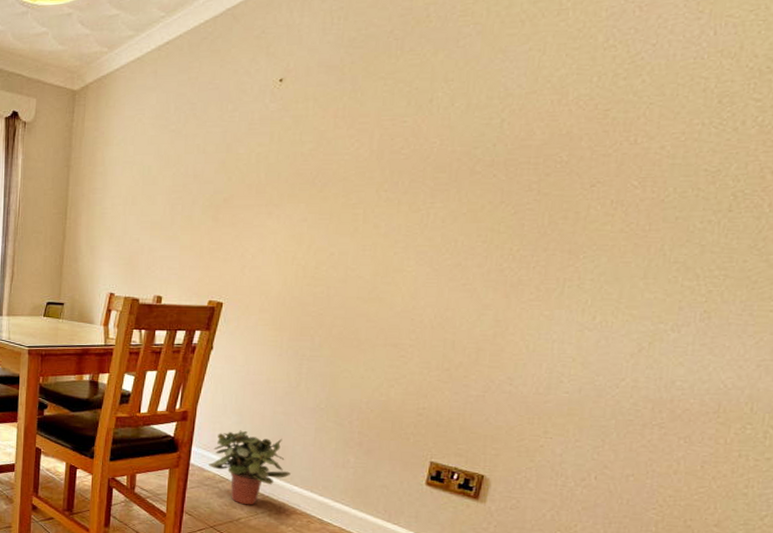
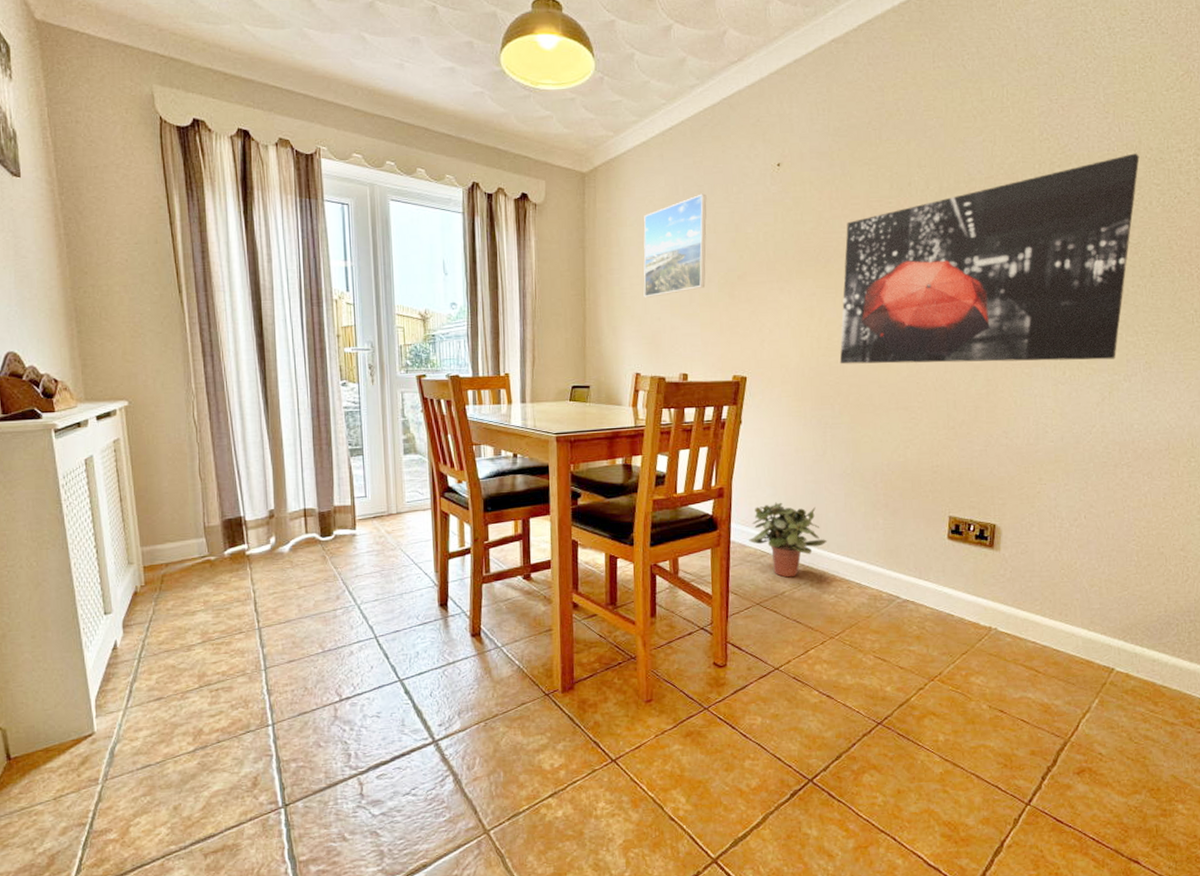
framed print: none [124,112,199,218] -> present [643,194,707,298]
wall art: none [325,61,738,306] -> present [839,153,1140,364]

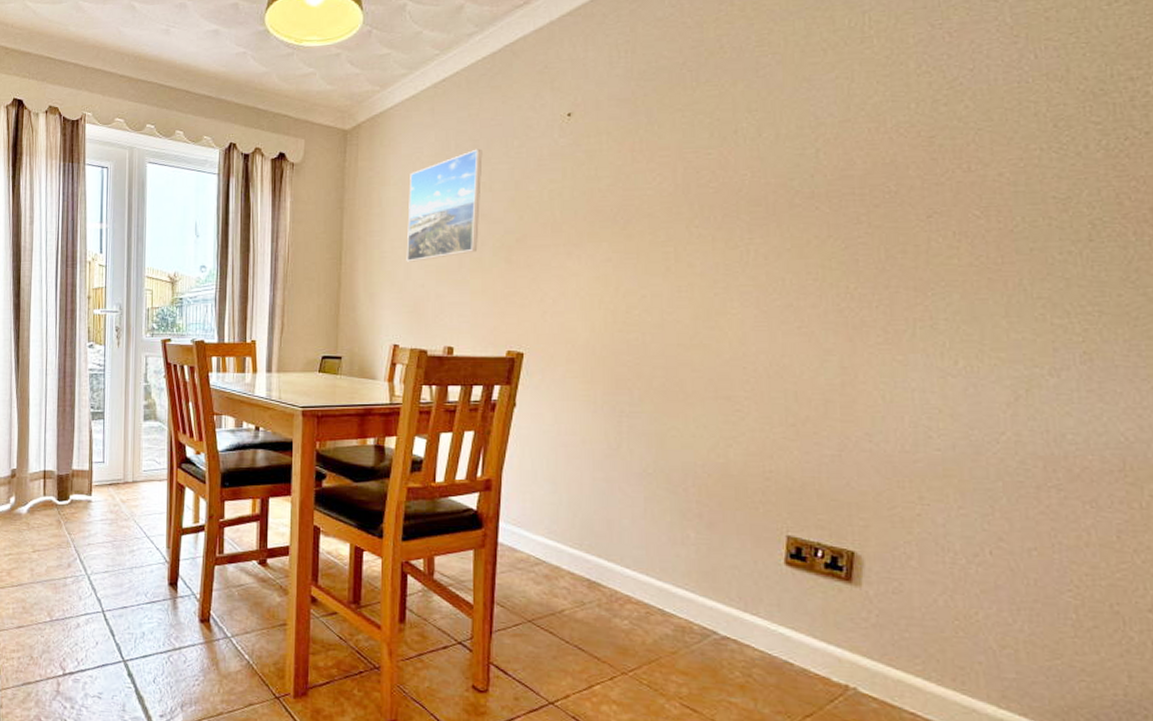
potted plant: present [749,502,827,578] -> none [521,501,620,593]
wall art: present [839,153,1140,364] -> none [640,84,1068,347]

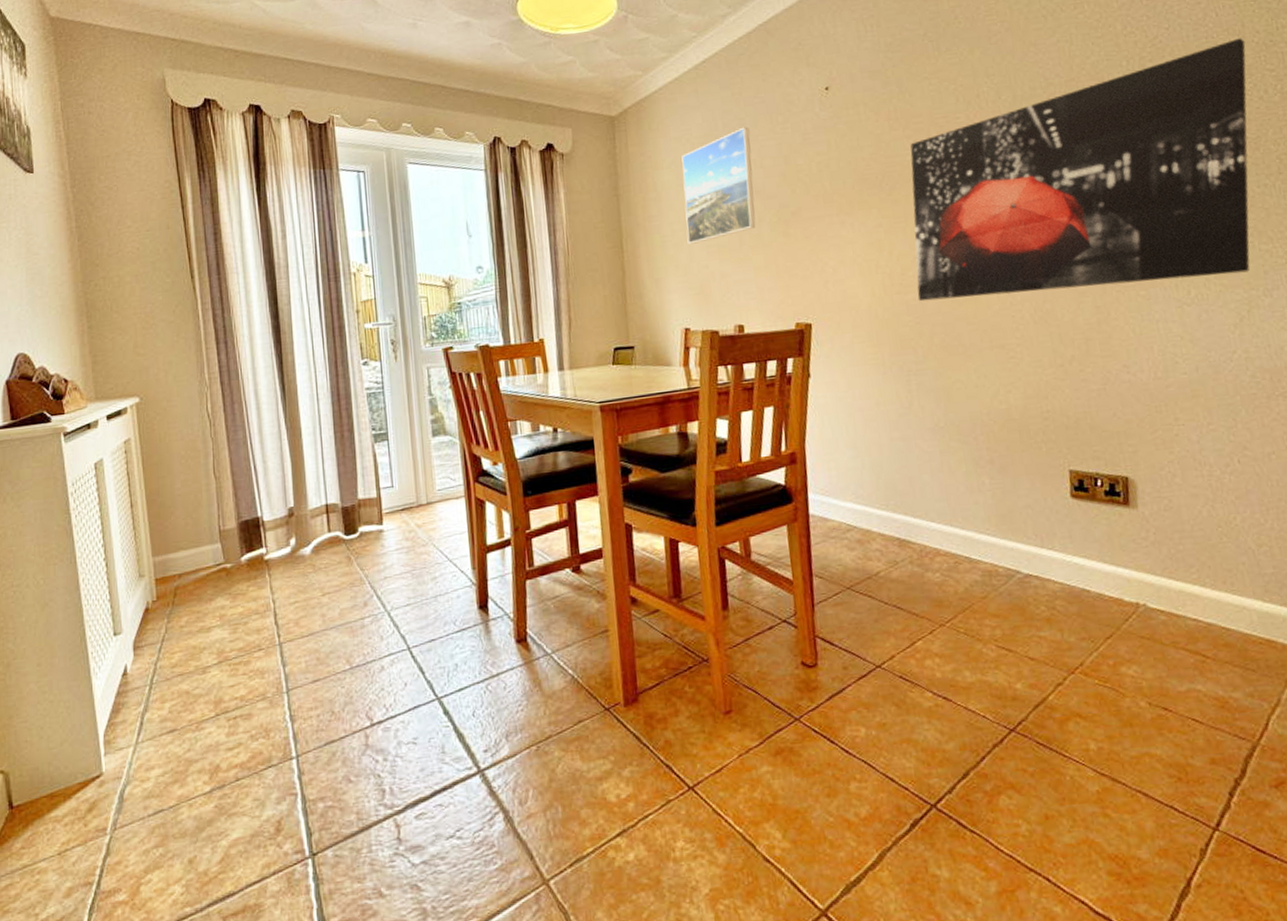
wall art: none [640,84,1068,347] -> present [910,38,1250,302]

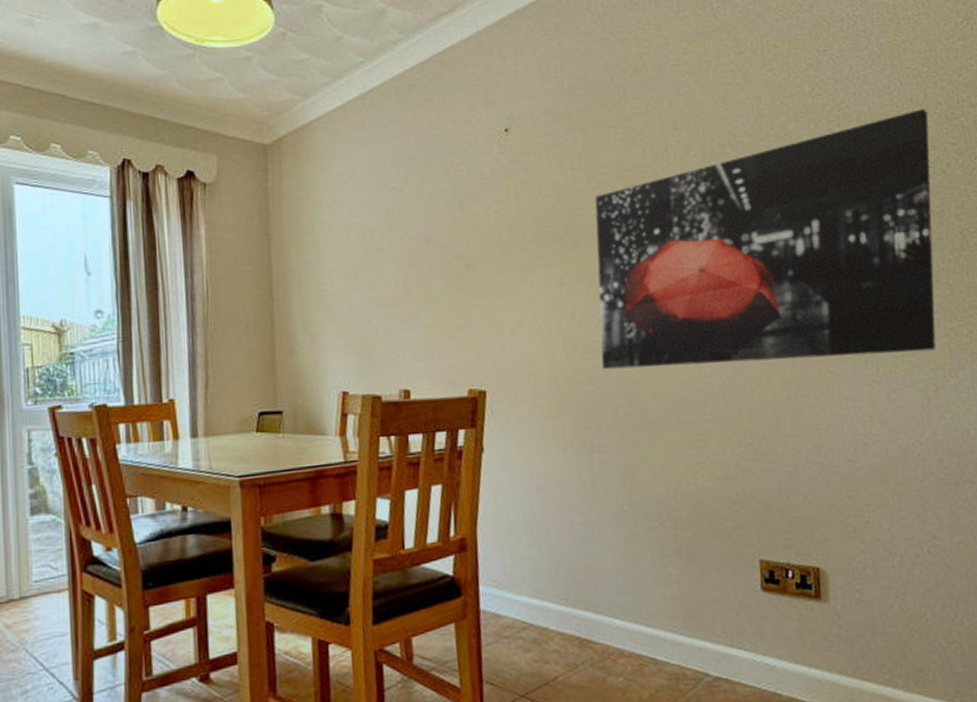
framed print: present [681,127,756,244] -> none [343,166,426,295]

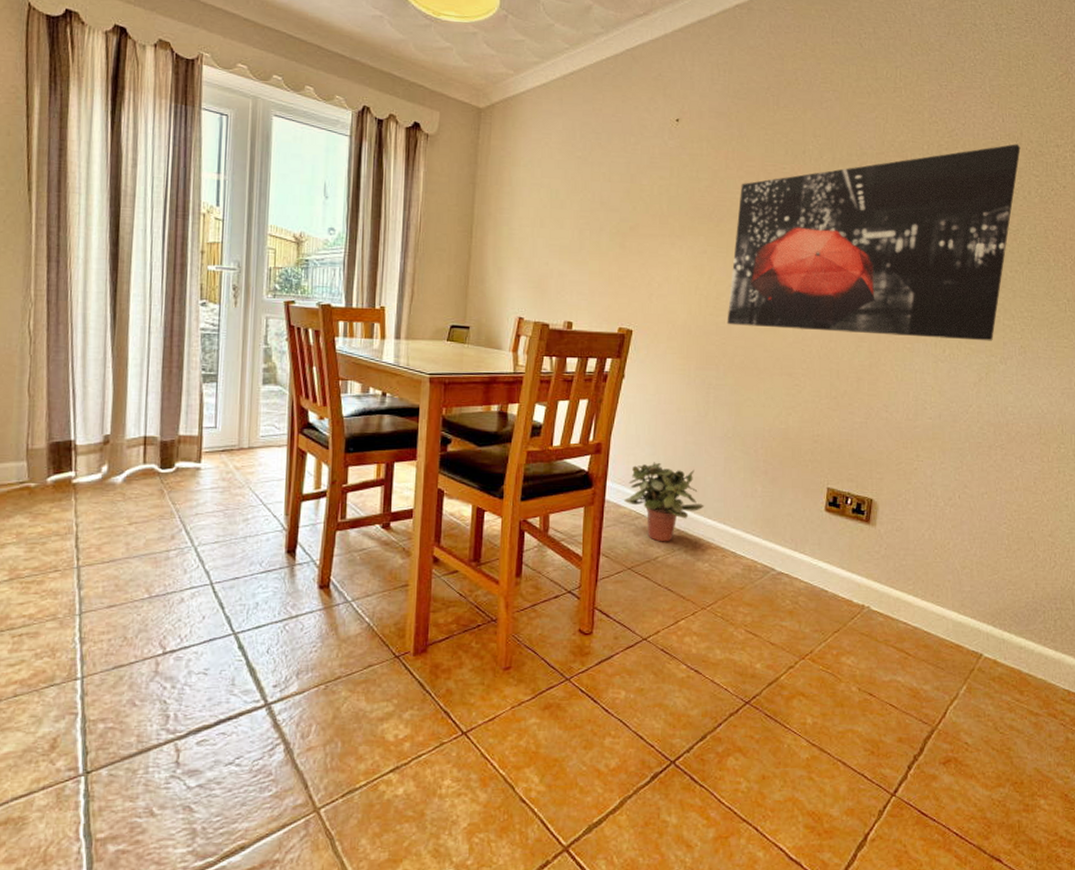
potted plant: none [504,553,607,657] -> present [624,462,704,542]

